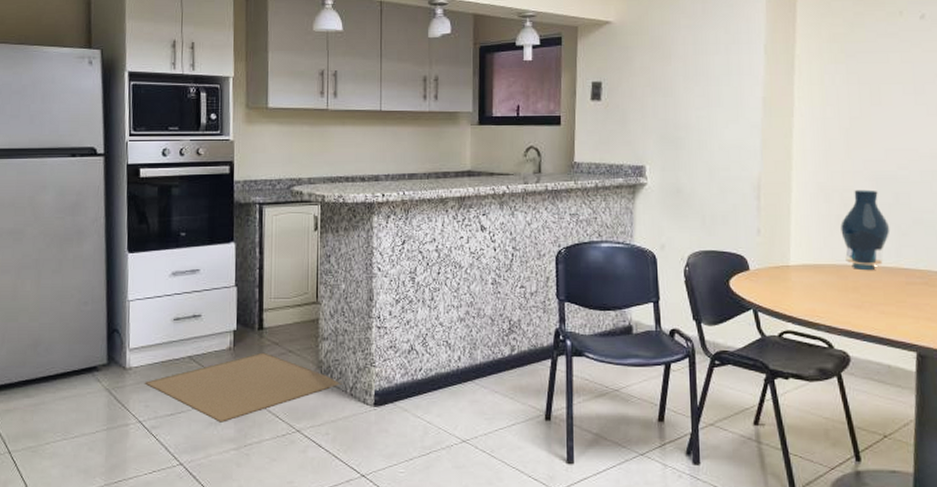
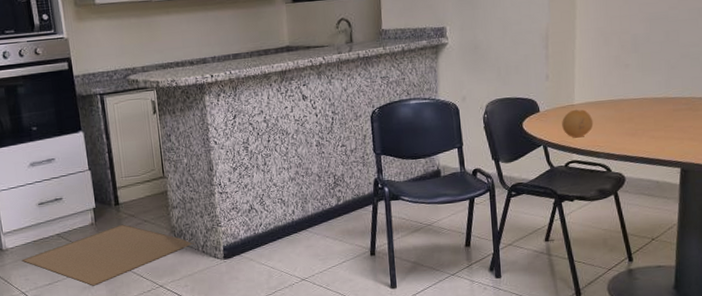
fruit: none [775,271,812,304] -> present [562,109,594,138]
vase: present [840,190,890,271] -> none [618,30,661,103]

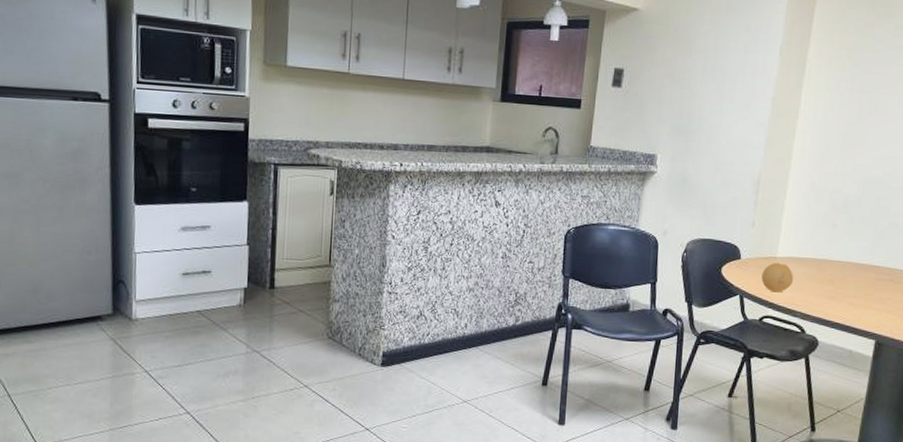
doormat: present [22,224,196,286] -> none [152,310,353,375]

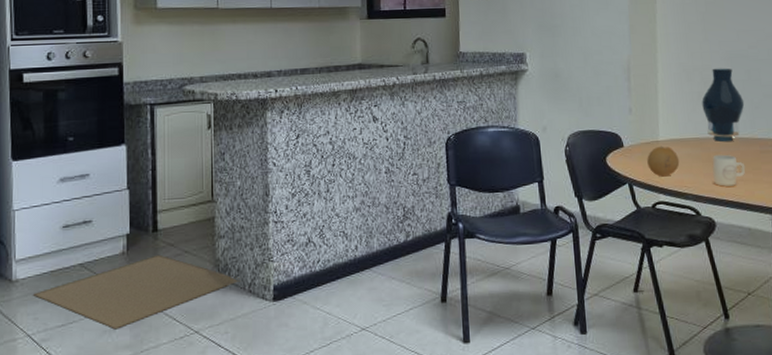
doormat: none [152,310,353,375] -> present [33,254,242,330]
mug: none [824,277,858,309] -> present [711,154,746,187]
vase: none [825,191,869,266] -> present [701,68,745,142]

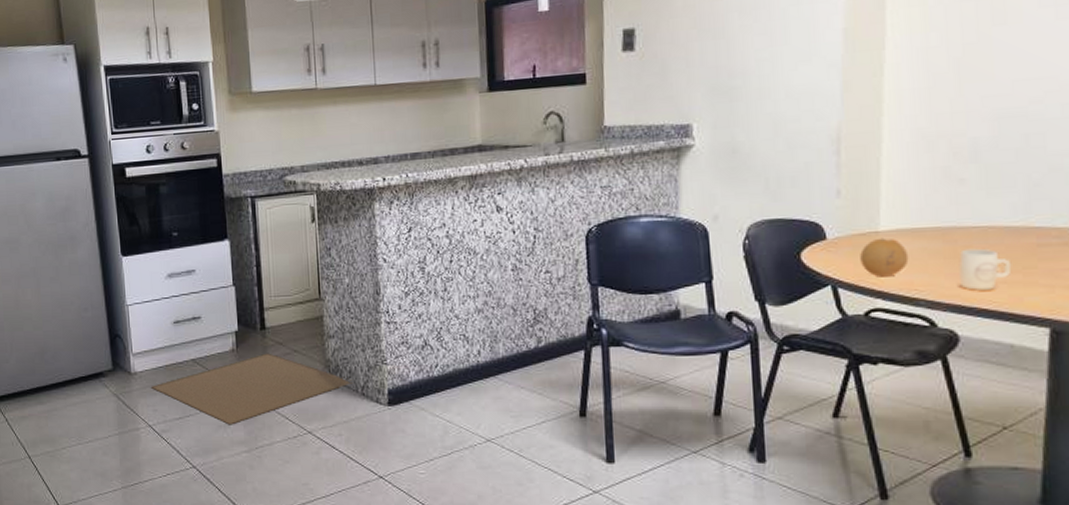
vase: present [701,68,745,142] -> none [948,132,1017,233]

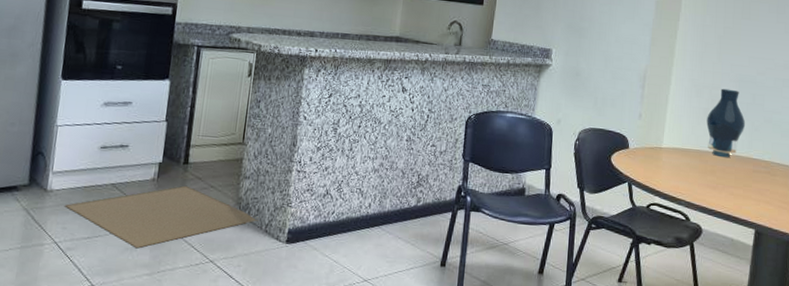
fruit: present [860,238,909,277] -> none [648,152,678,181]
vase: none [948,132,1017,233] -> present [706,88,746,158]
mug: present [957,248,1012,291] -> none [706,167,738,199]

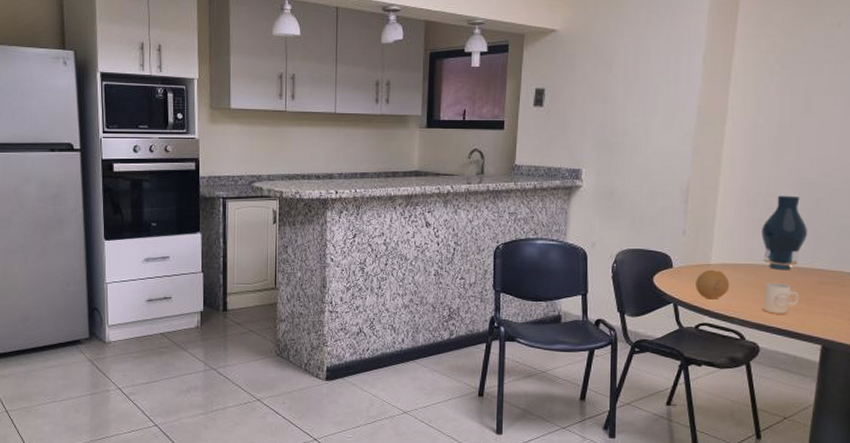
doormat: present [65,185,260,249] -> none [123,331,299,391]
fruit: none [648,152,678,181] -> present [696,269,730,300]
mug: none [706,167,738,199] -> present [763,282,800,314]

